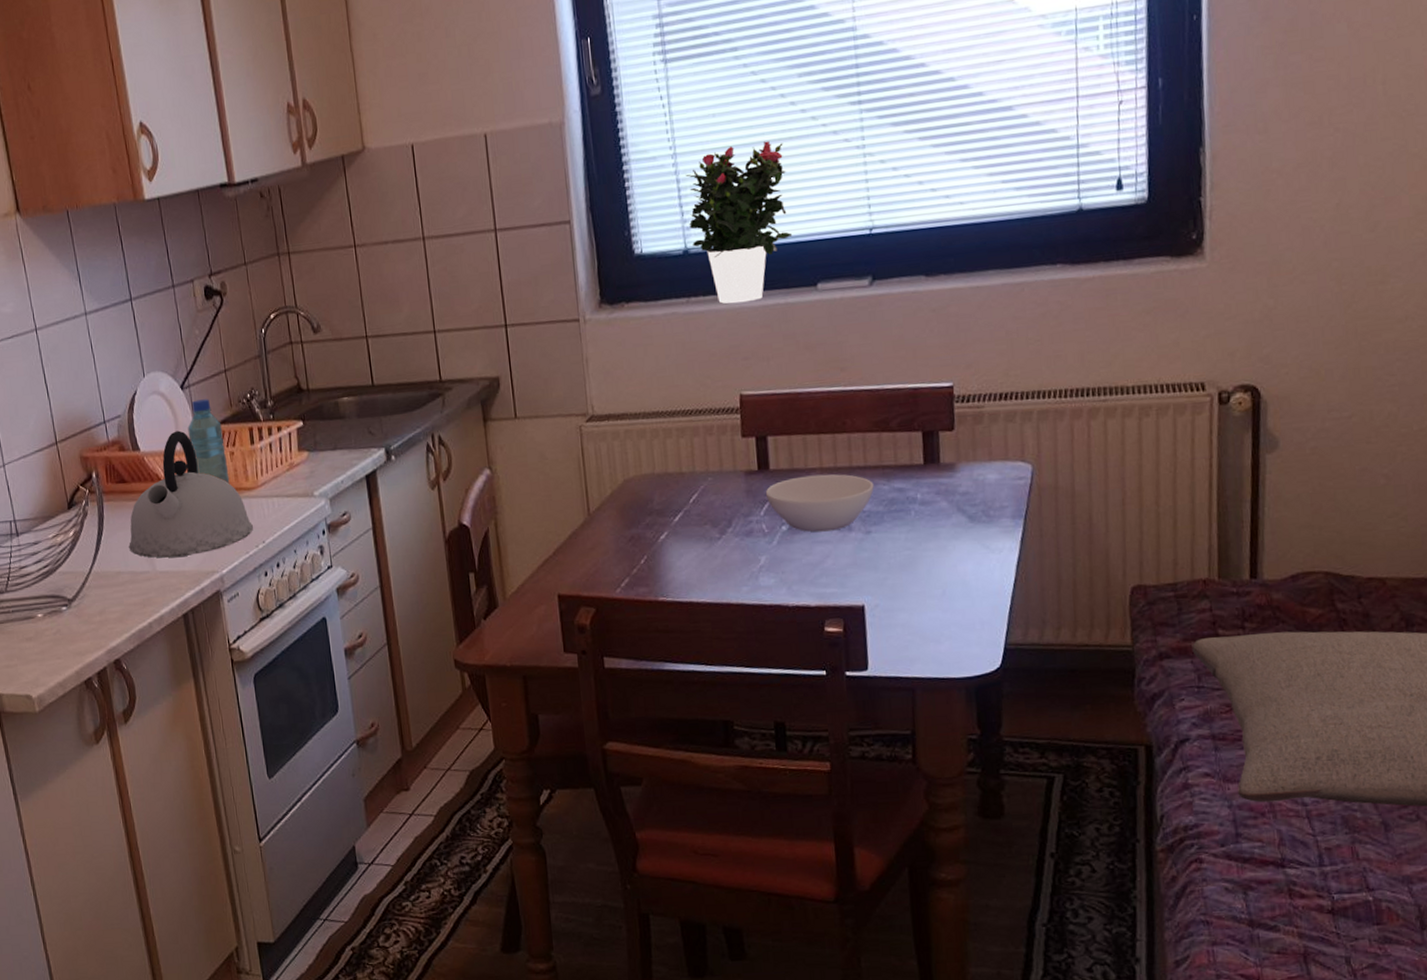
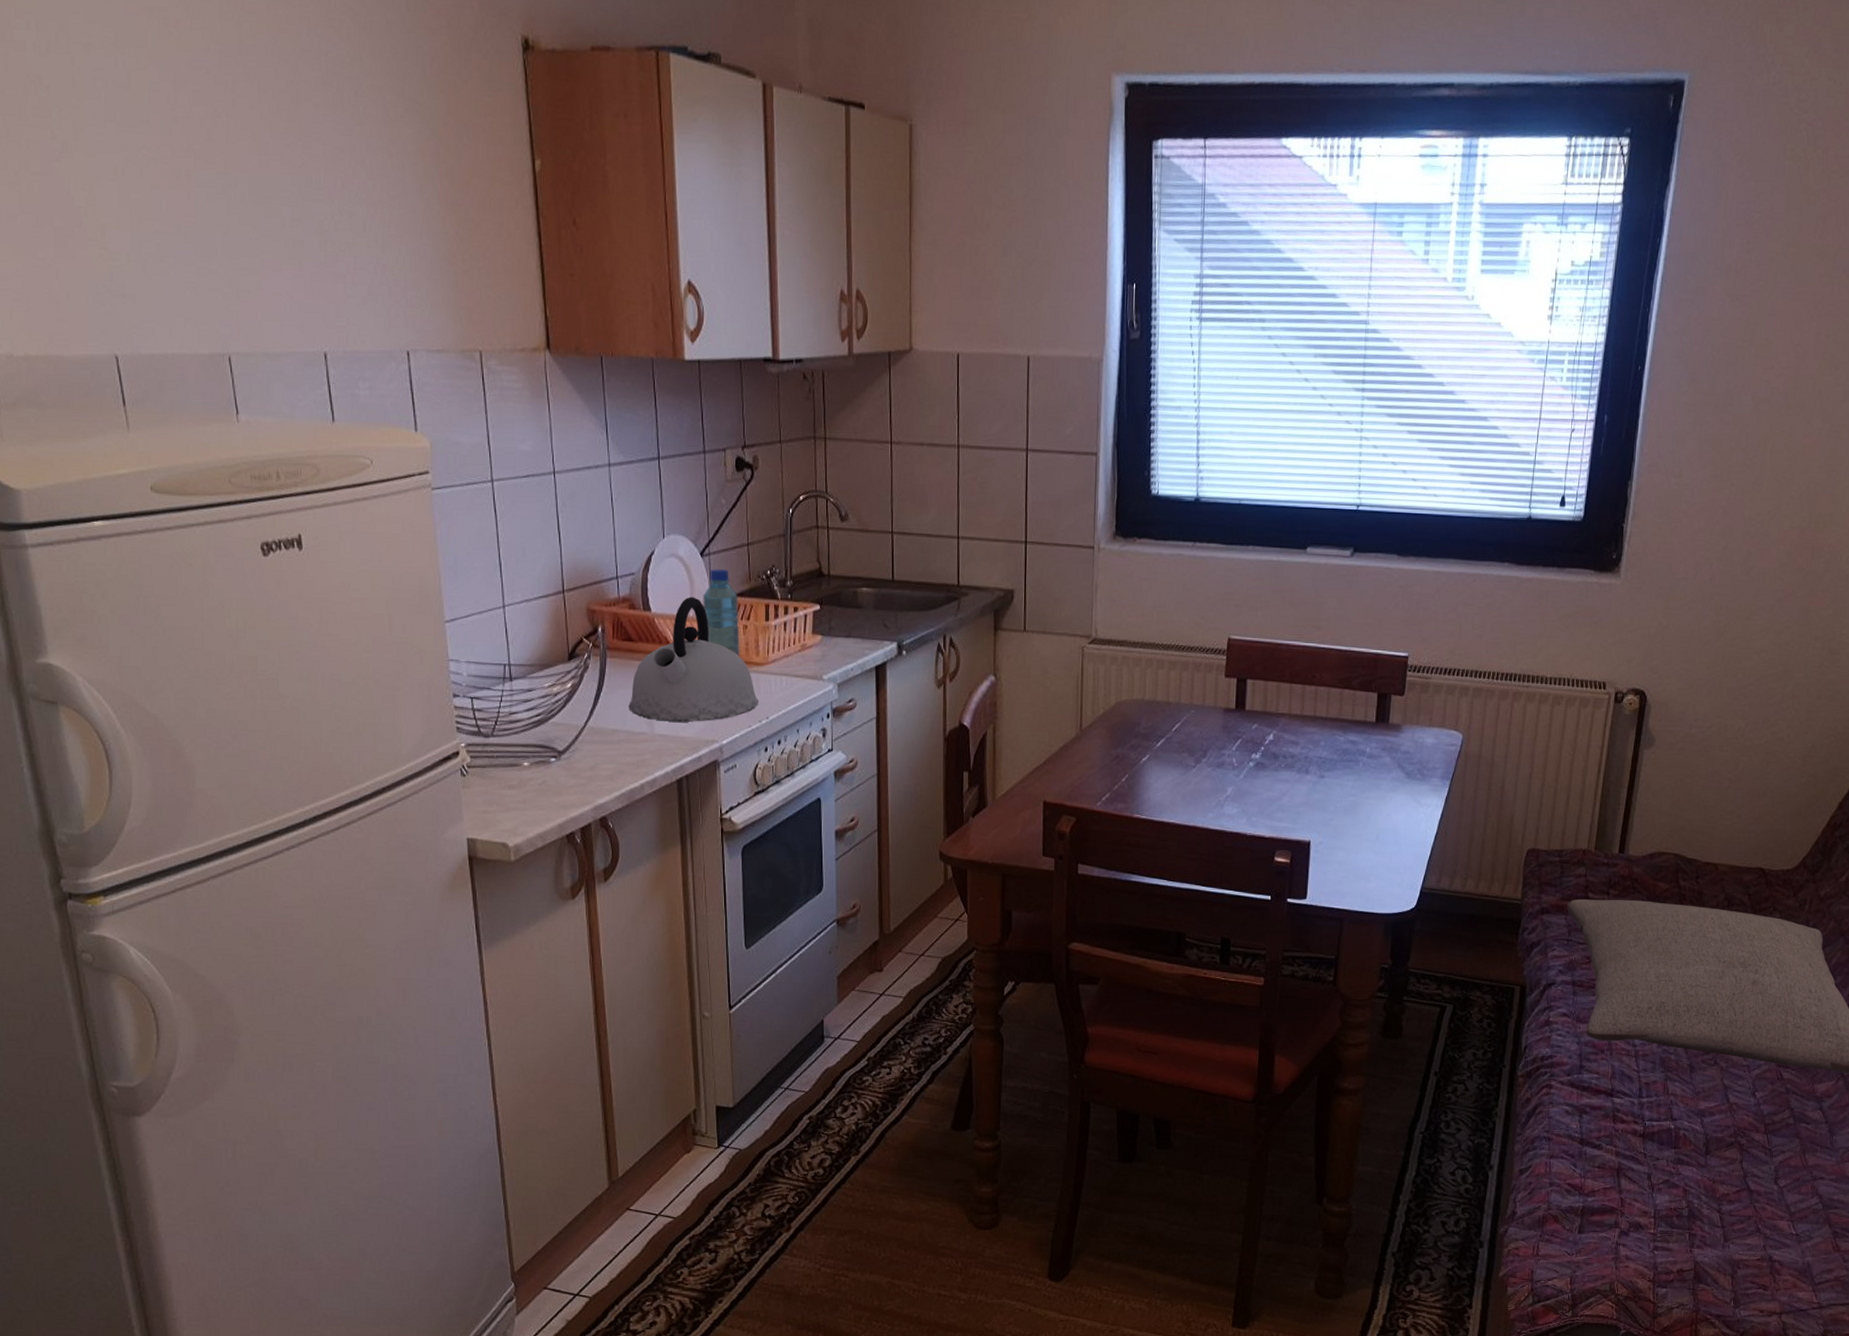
potted flower: present [685,141,793,304] -> none [1202,409,1294,555]
soup bowl: present [765,474,874,533] -> none [1239,719,1332,772]

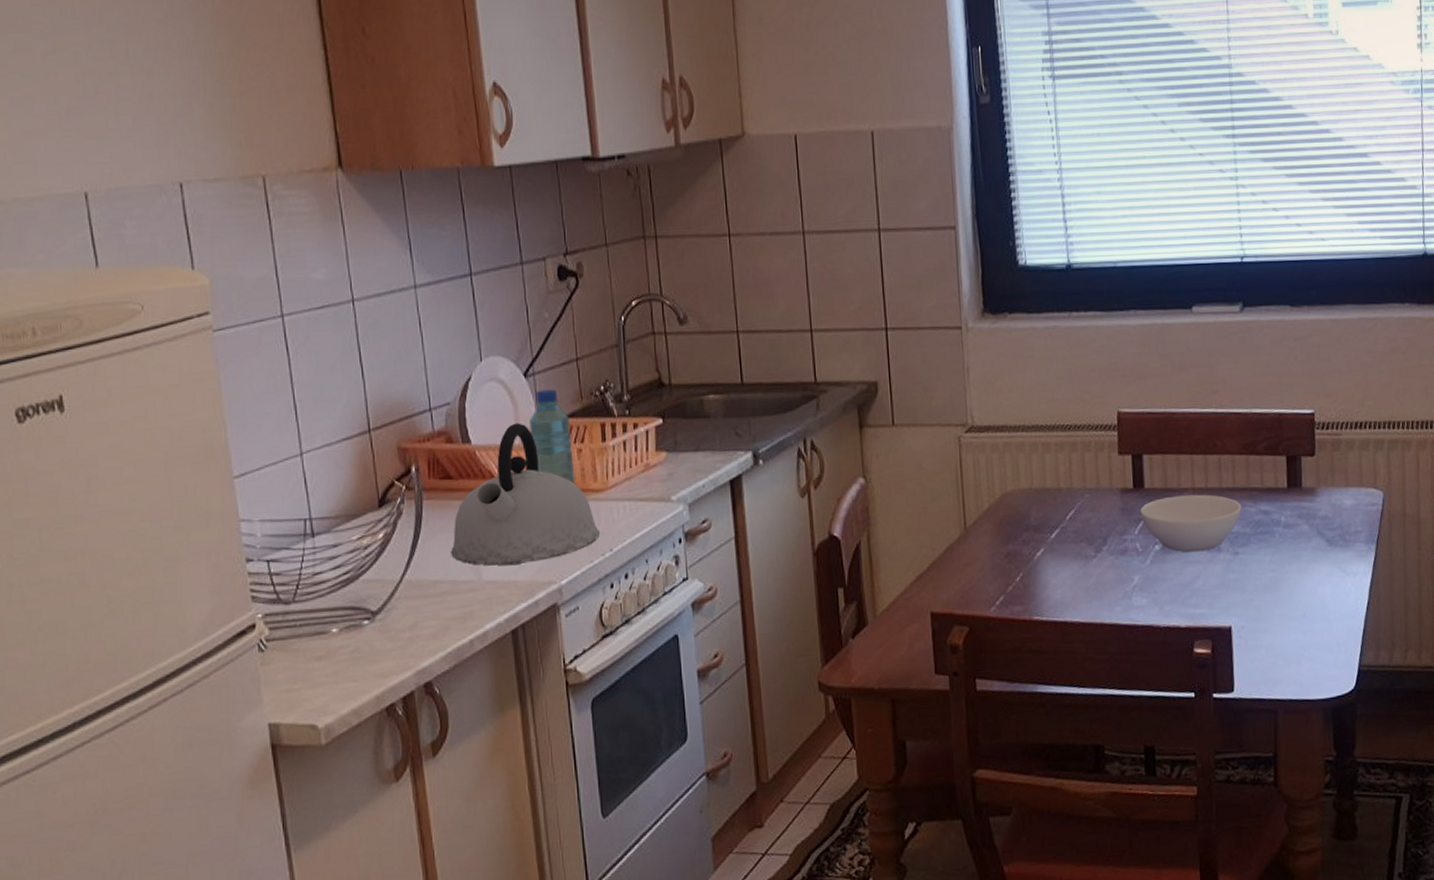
soup bowl: none [1239,719,1332,772] -> present [1140,494,1242,553]

